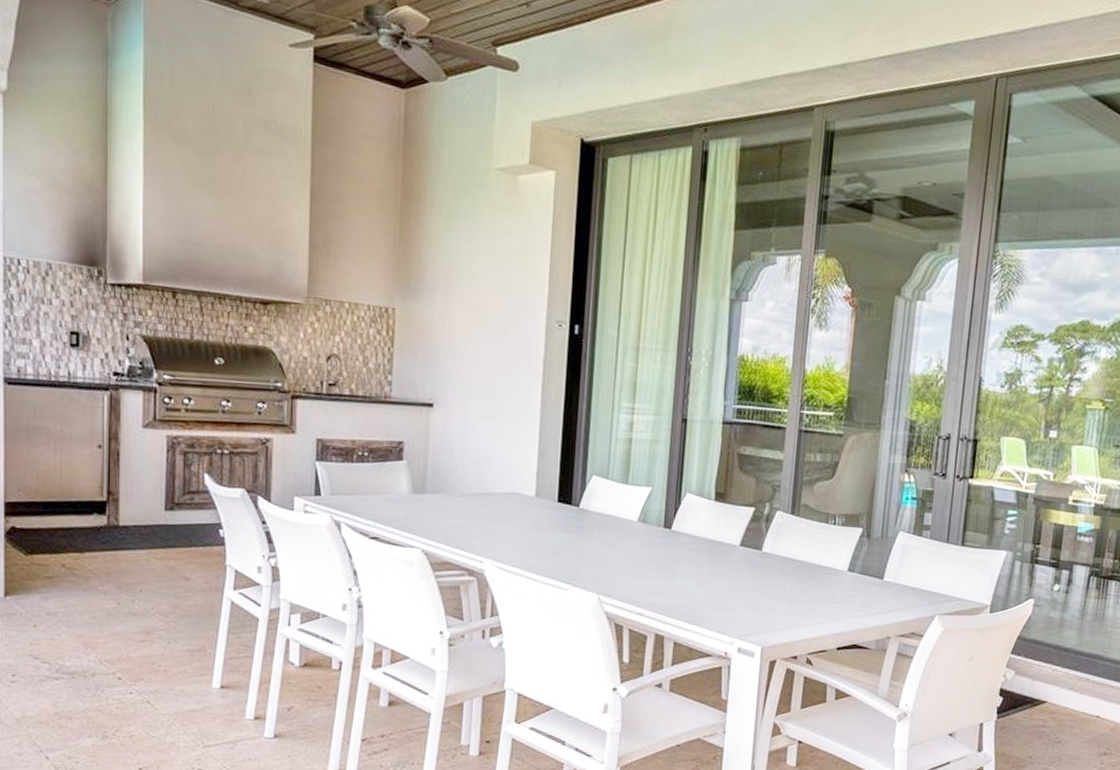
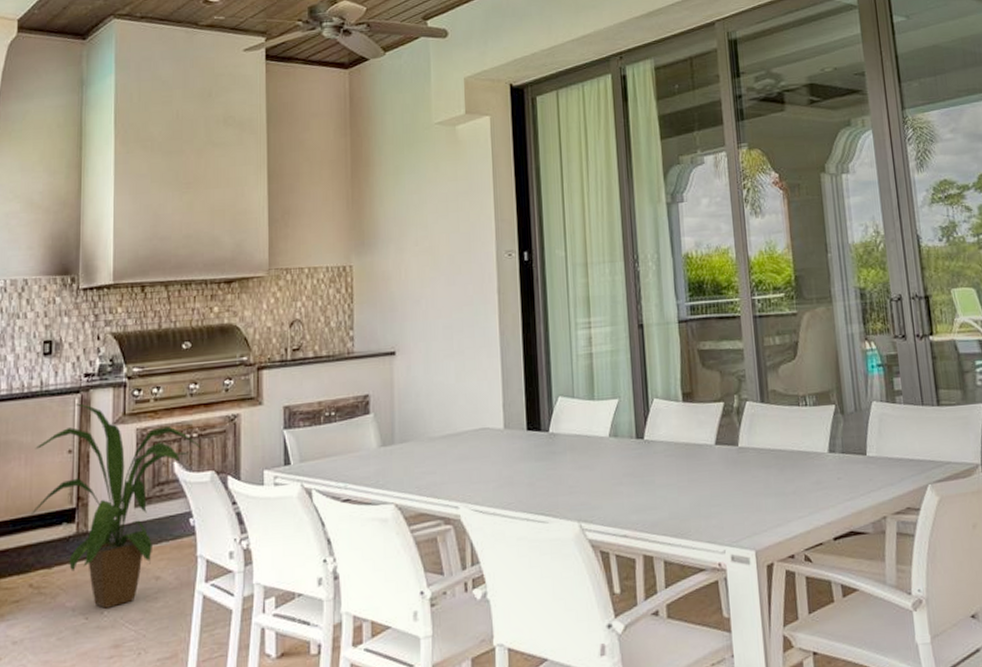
house plant: none [61,400,233,598] -> present [30,403,202,609]

